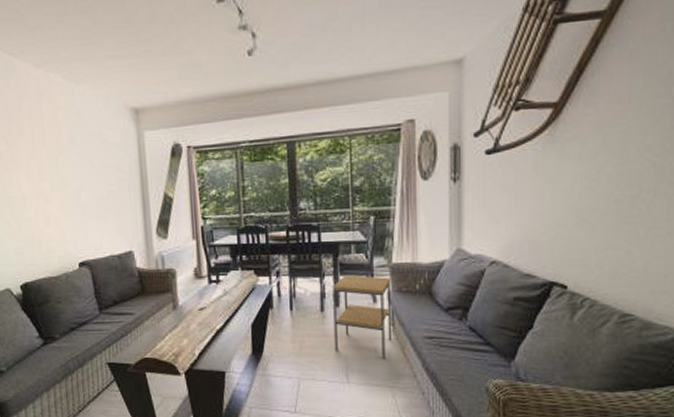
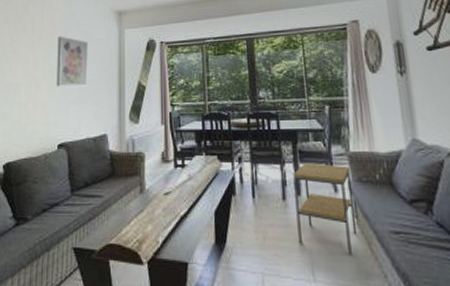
wall art: none [64,139,106,200] -> present [56,36,88,87]

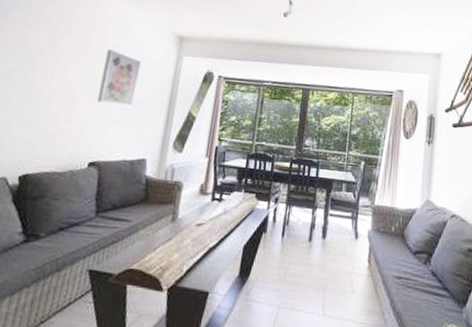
side table: present [293,163,356,255] -> none [316,210,372,294]

